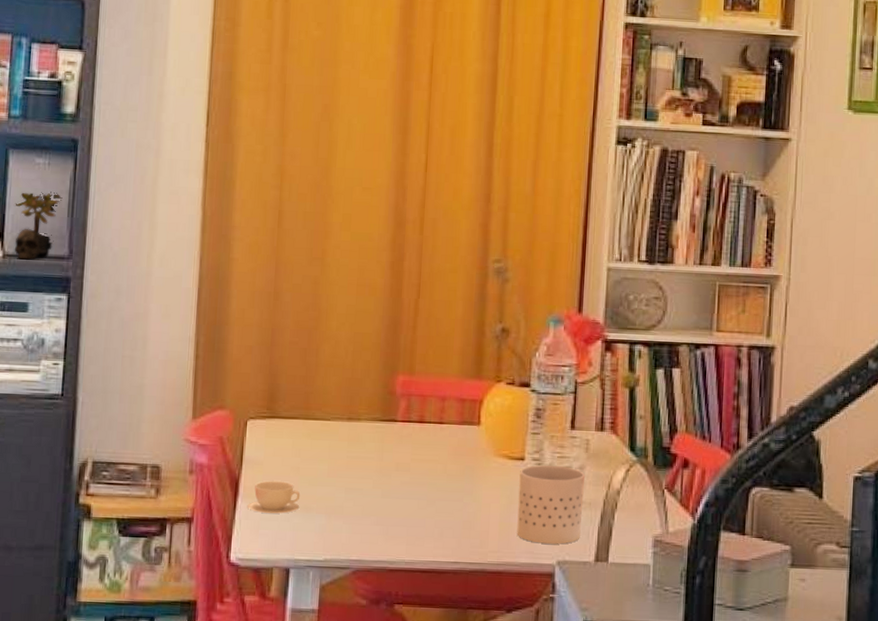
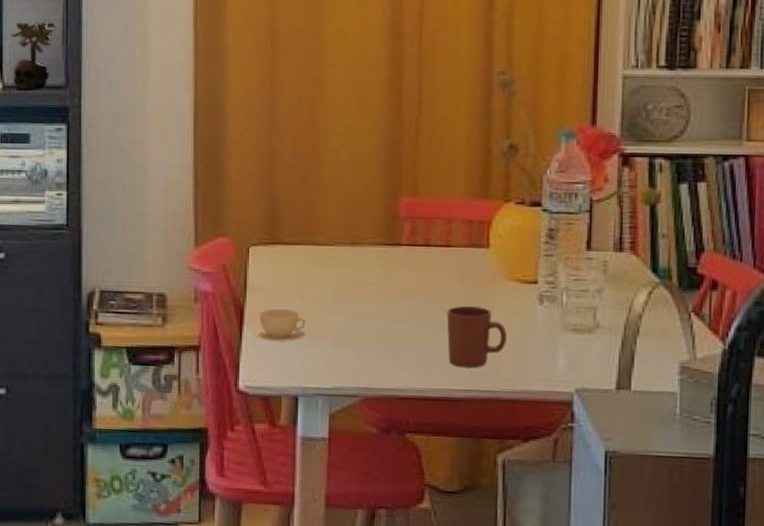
mug: none [437,480,494,540] -> present [447,305,507,367]
mug: present [517,464,585,544] -> none [531,288,603,372]

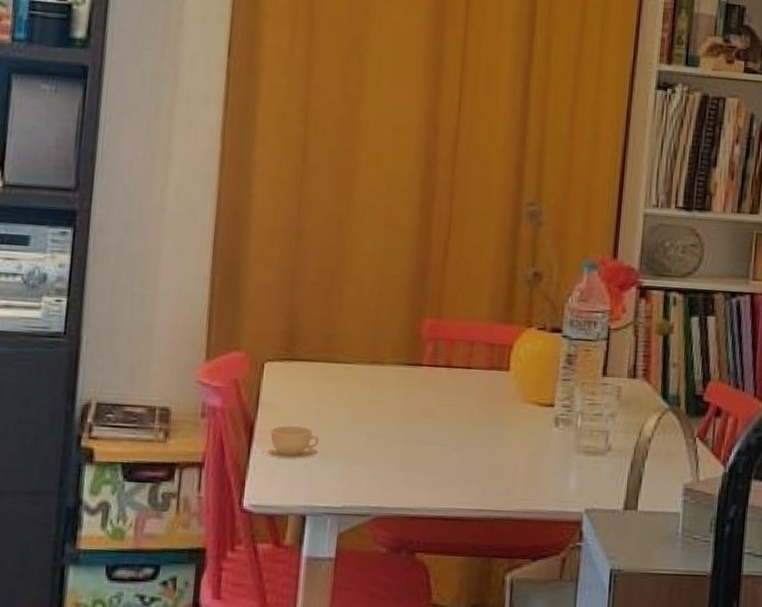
succulent plant: present [11,20,57,91] -> none [16,119,70,191]
mug: present [447,305,507,367] -> none [462,426,522,487]

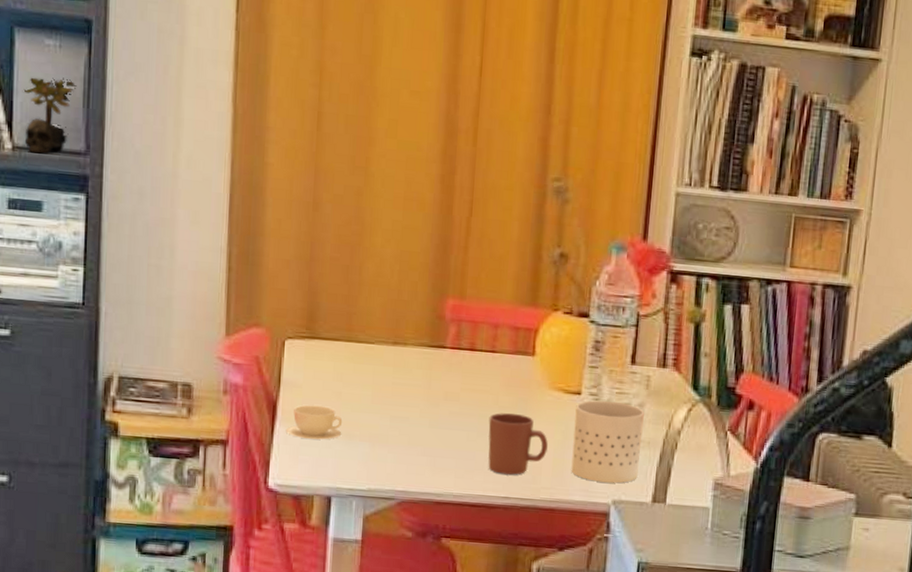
succulent plant: none [16,119,70,191] -> present [23,77,77,154]
mug: none [462,426,522,487] -> present [488,413,548,475]
mug: none [544,411,616,492] -> present [571,400,644,483]

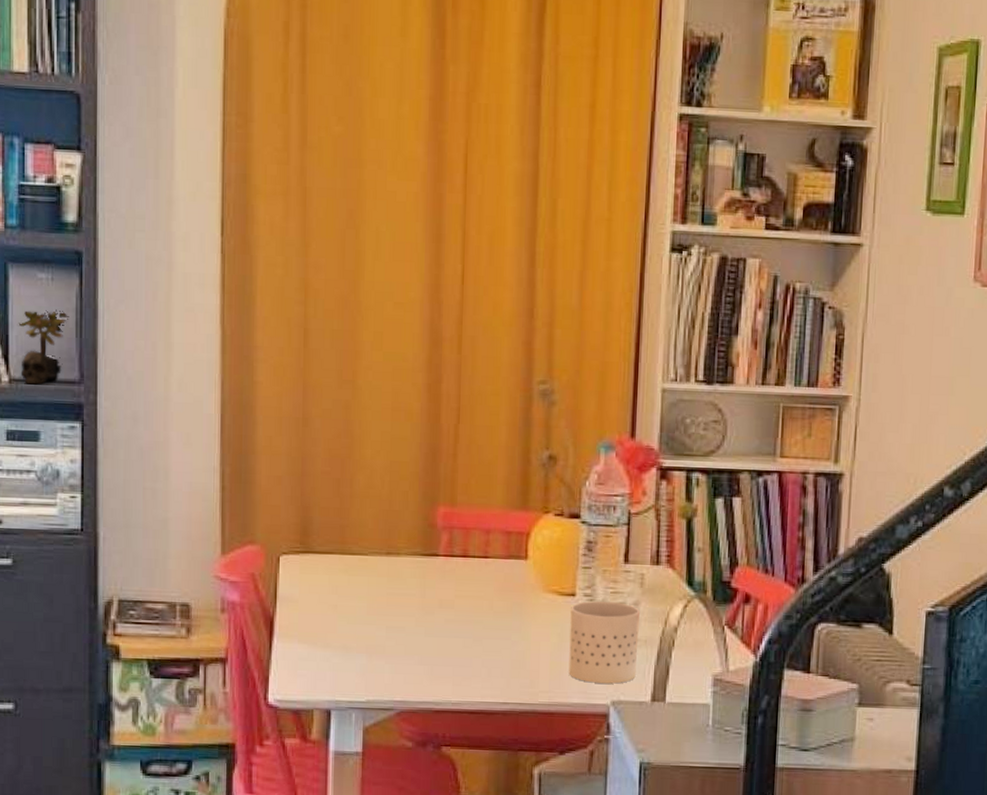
teacup: present [285,405,343,440] -> none [283,619,339,653]
mug: present [488,413,548,475] -> none [484,617,544,680]

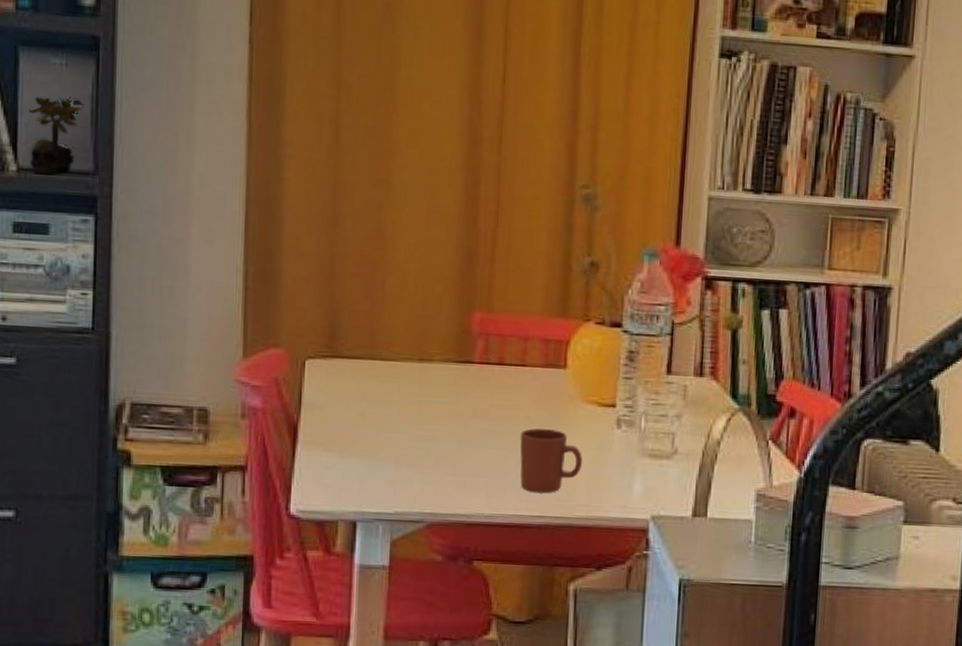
mug: none [484,617,544,680] -> present [520,428,582,493]
mug: present [568,600,640,684] -> none [607,412,682,498]

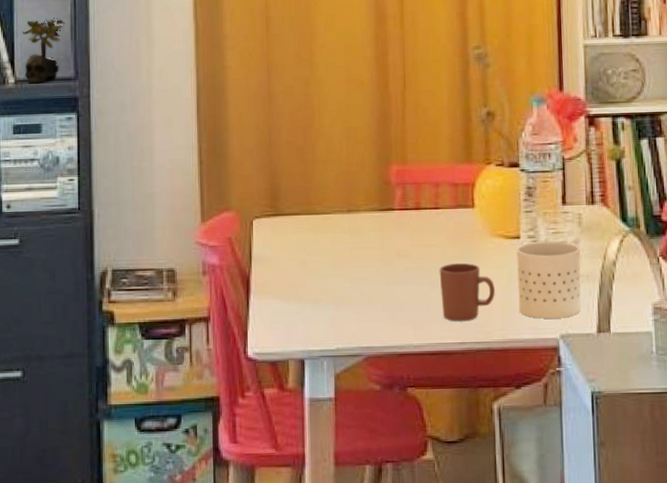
mug: none [607,412,682,498] -> present [517,241,581,319]

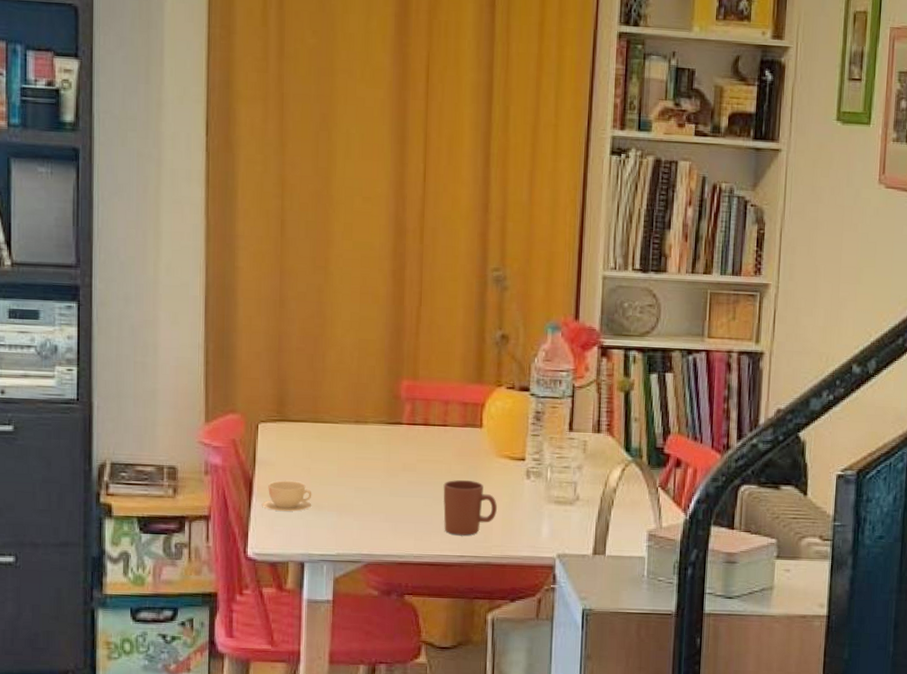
succulent plant: present [22,17,65,84] -> none [20,200,67,268]
teacup: none [259,276,309,308] -> present [261,480,312,512]
mug: present [517,241,581,319] -> none [519,464,583,539]

